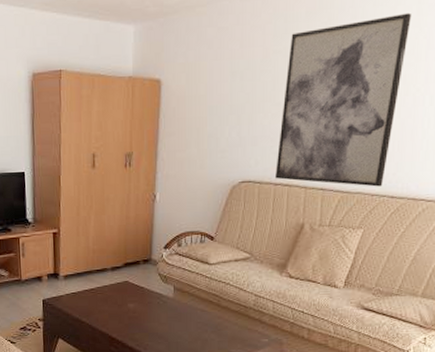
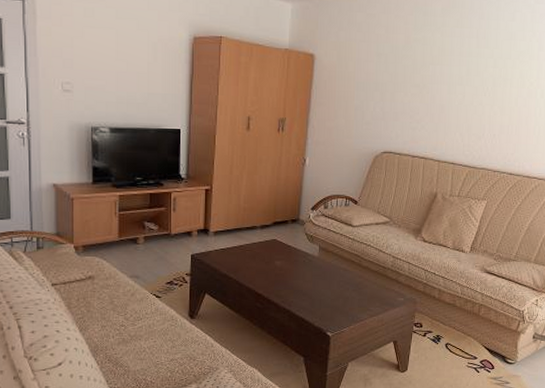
wall art: present [275,12,412,187] -> none [413,19,527,164]

